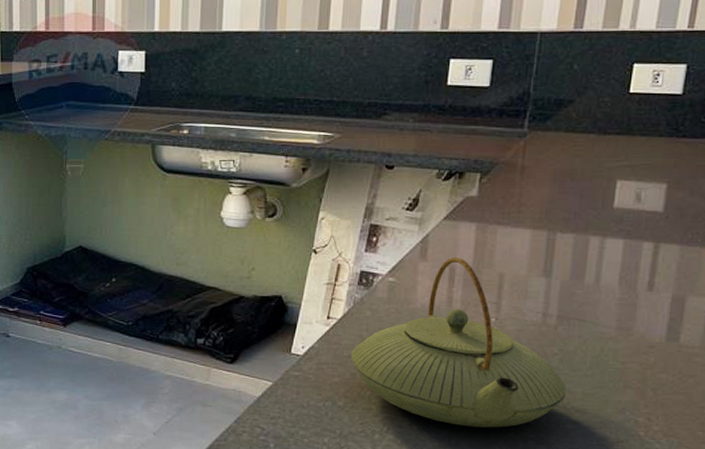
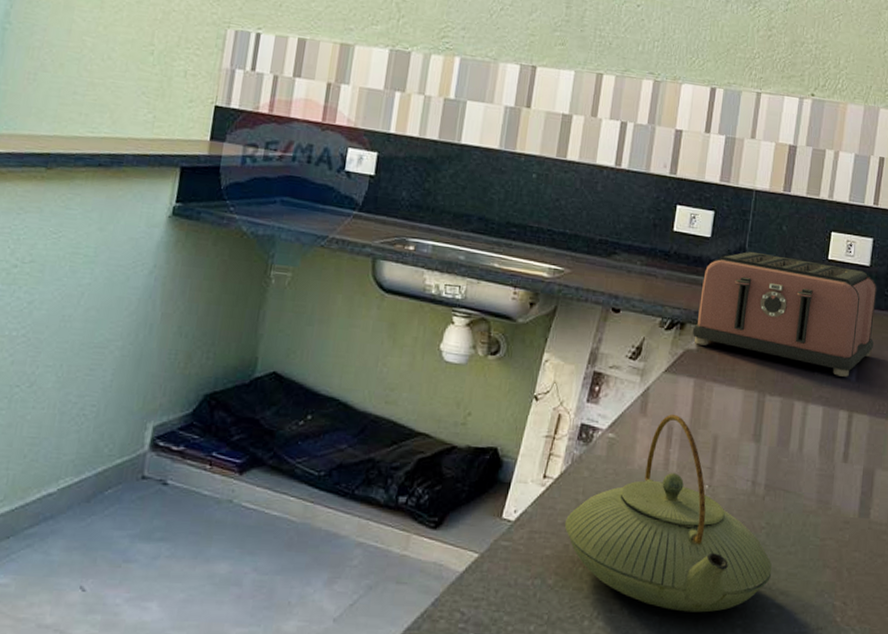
toaster: none [472,95,692,209] -> present [692,251,877,377]

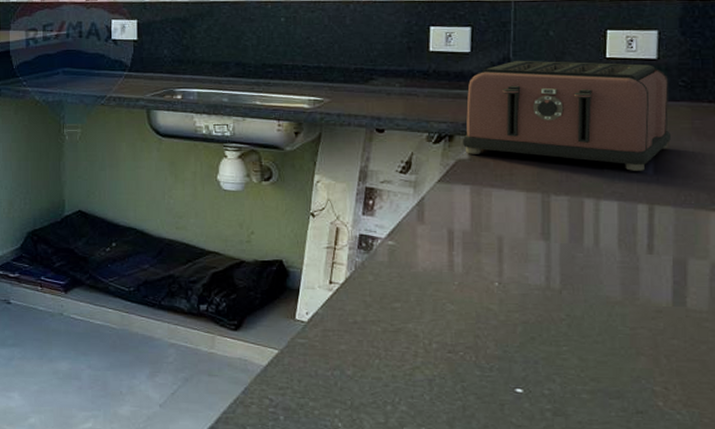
teapot: present [564,415,772,613] -> none [355,221,579,398]

